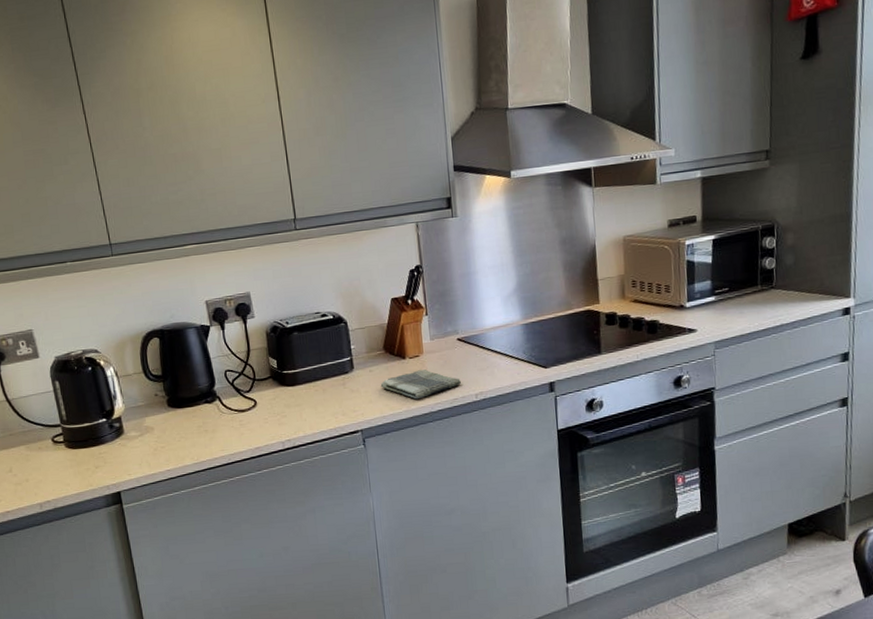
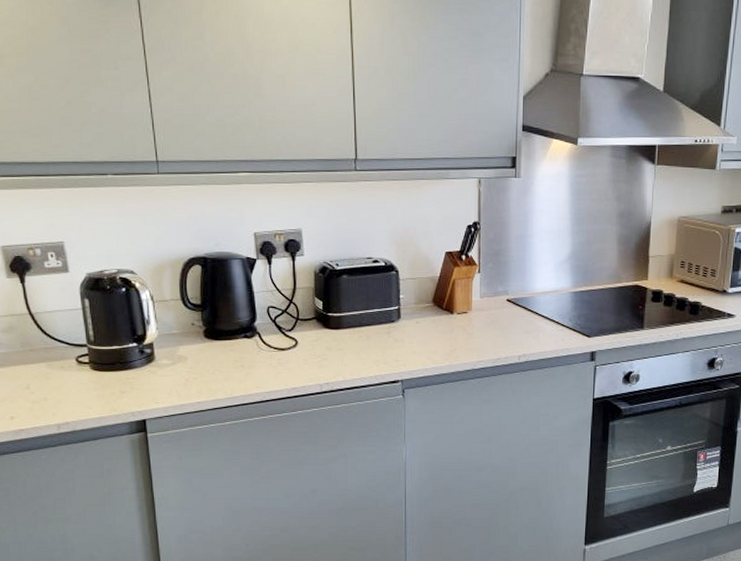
dish towel: present [380,369,461,400] -> none [425,326,506,355]

